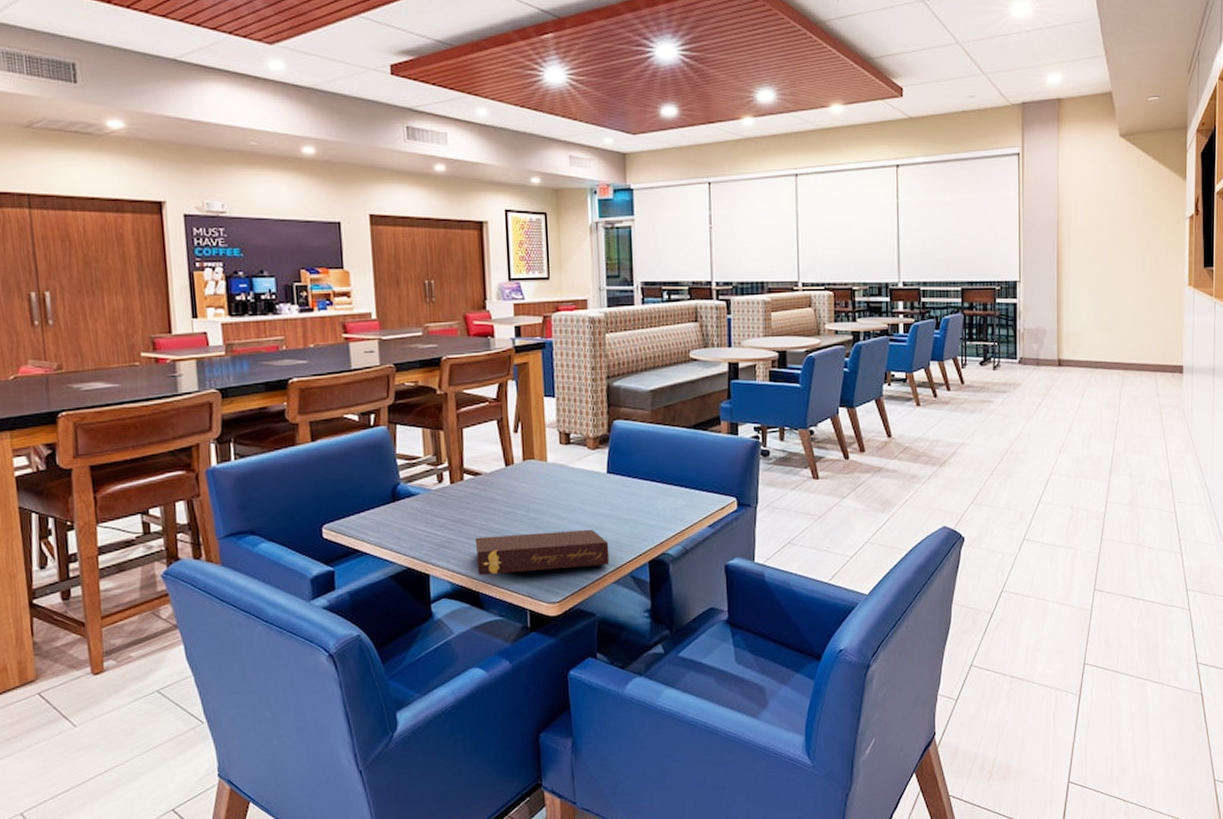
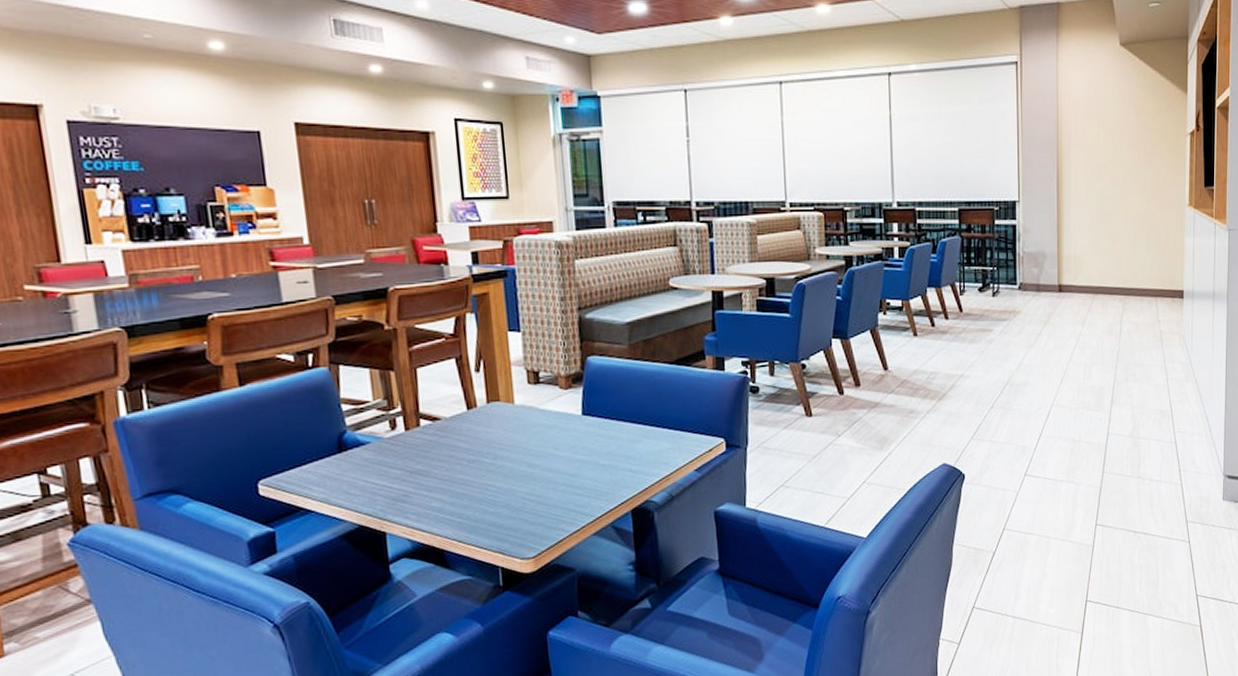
book: present [475,529,610,575] -> none [436,476,588,531]

